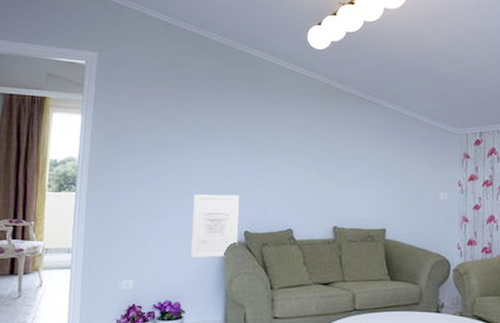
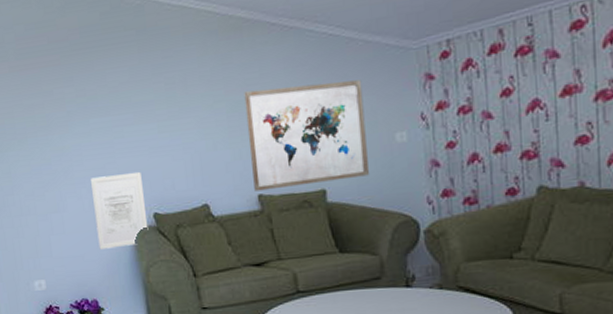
wall art: none [331,144,420,224] -> present [244,79,369,191]

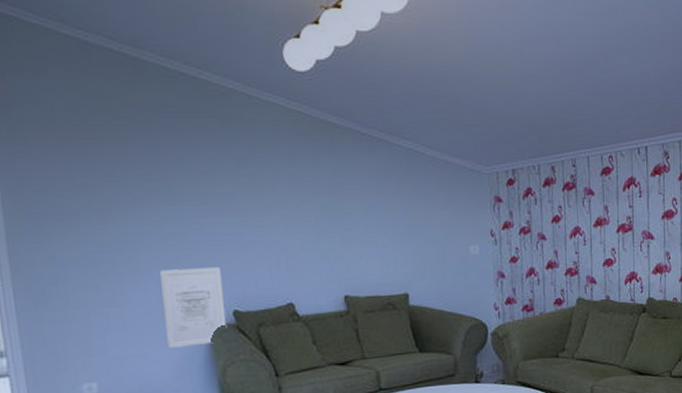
wall art: present [244,79,369,191] -> none [333,194,446,292]

